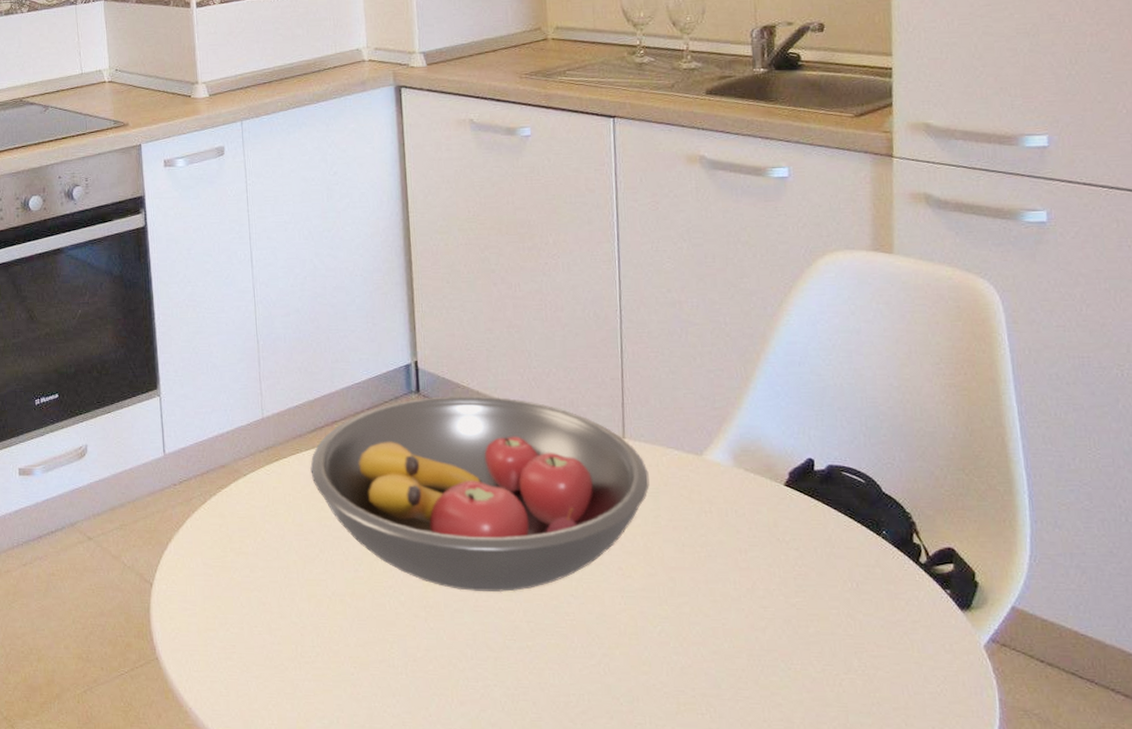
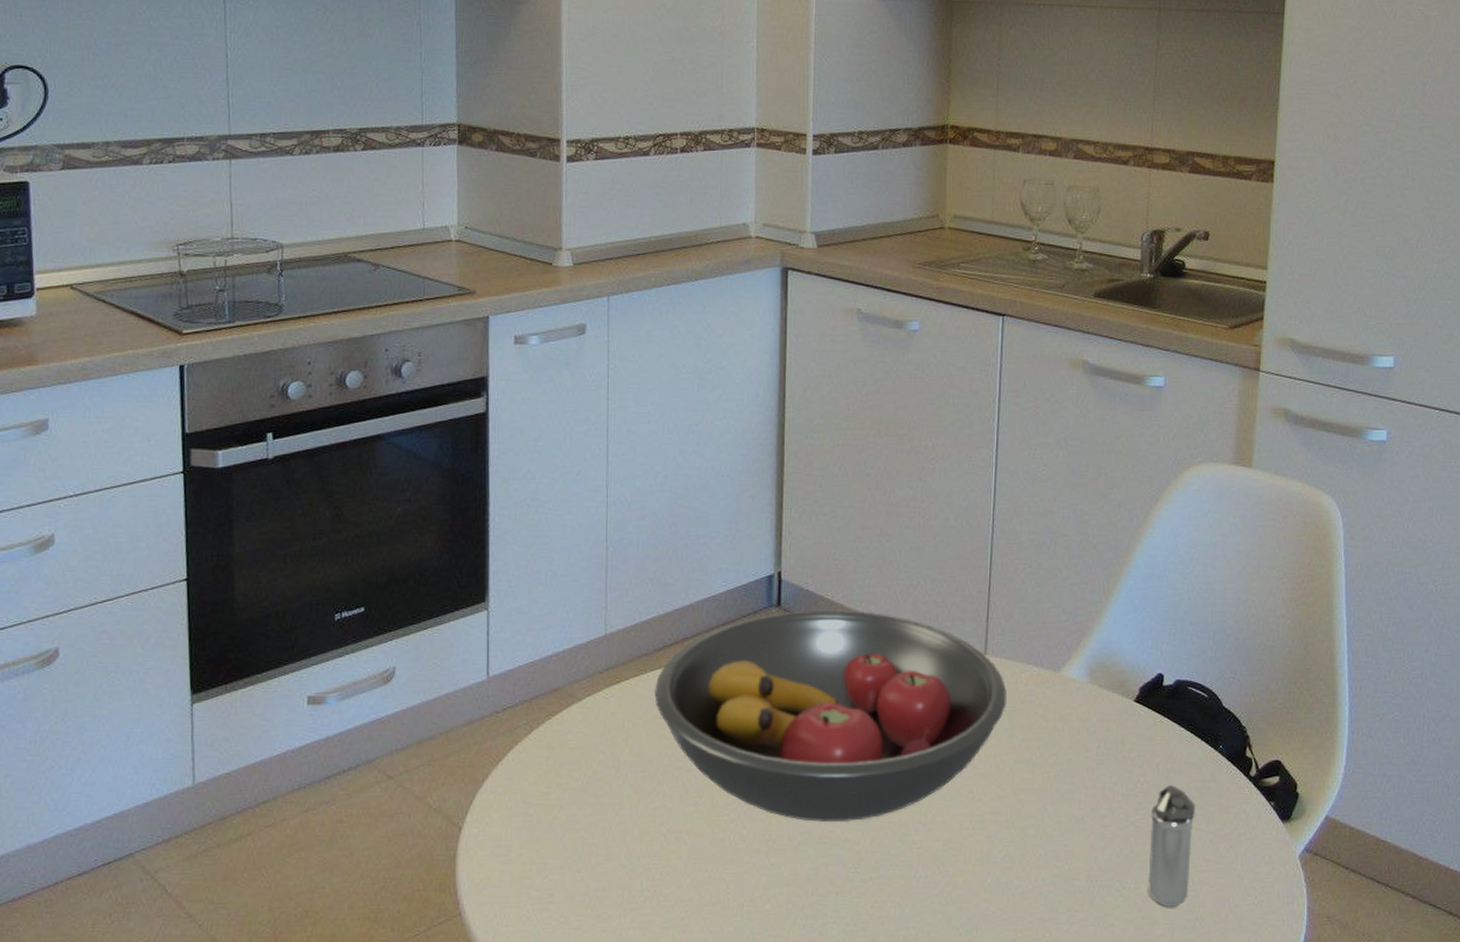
shaker: none [812,569,862,690] -> present [1148,785,1196,907]

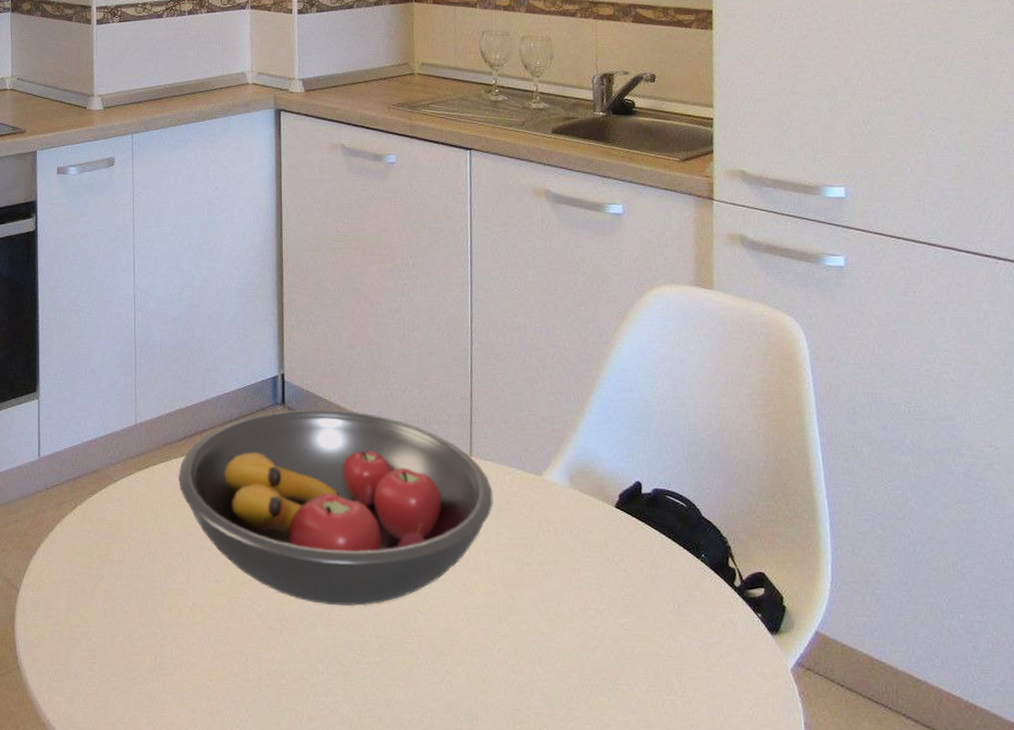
shaker: present [1148,785,1196,907] -> none [639,591,683,712]

